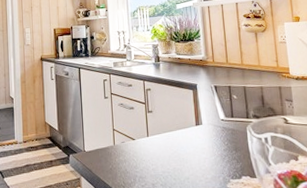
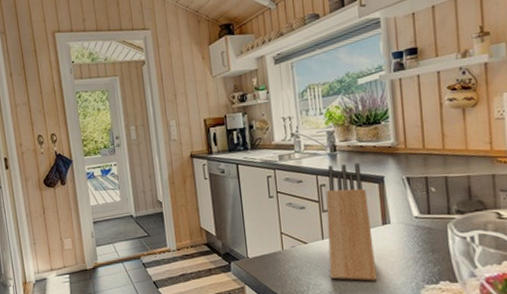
knife block: none [151,72,192,175] -> present [326,163,378,281]

